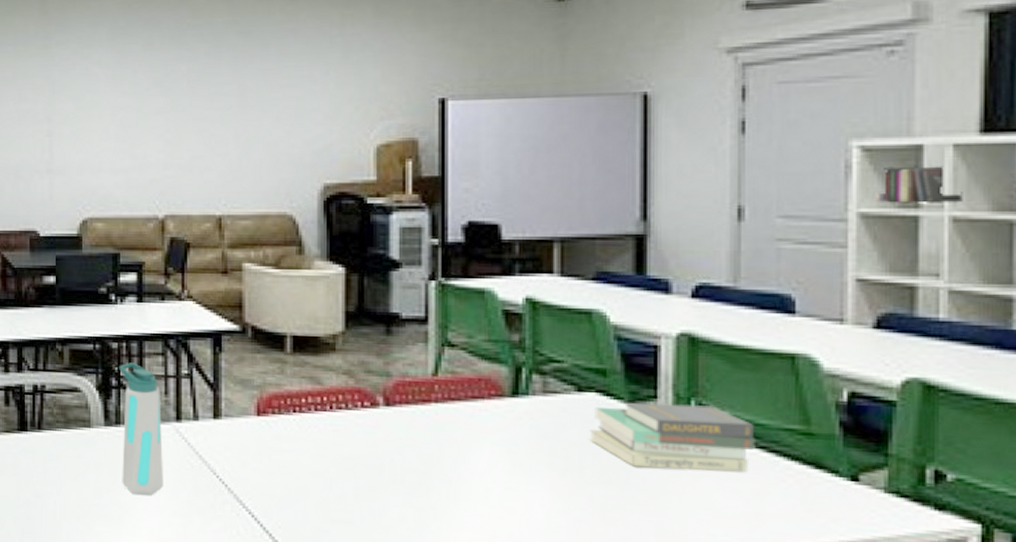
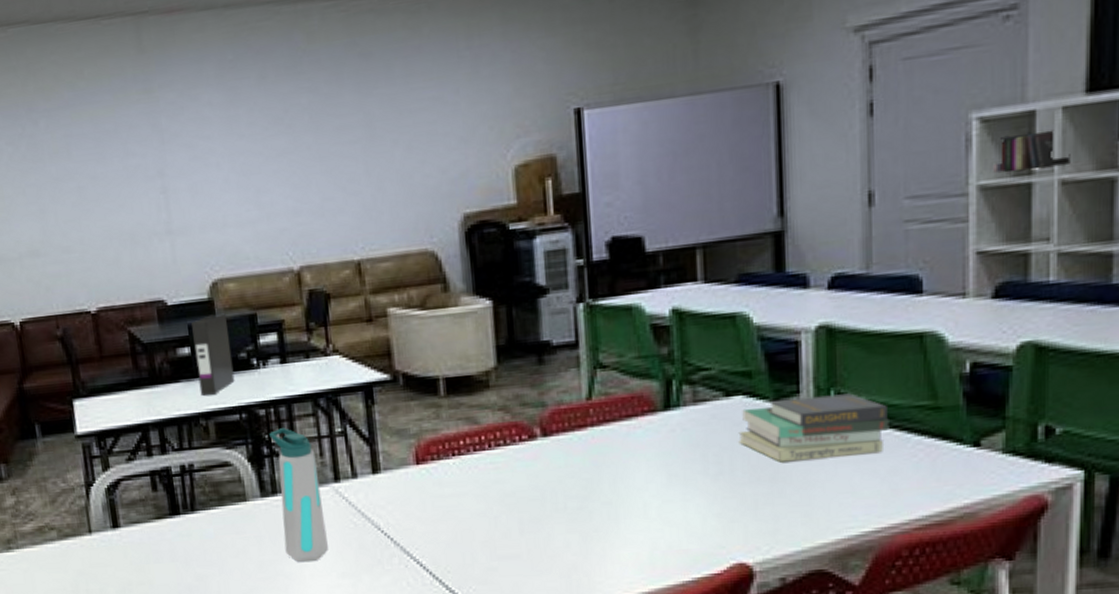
binder: none [59,249,93,323] -> present [191,313,235,396]

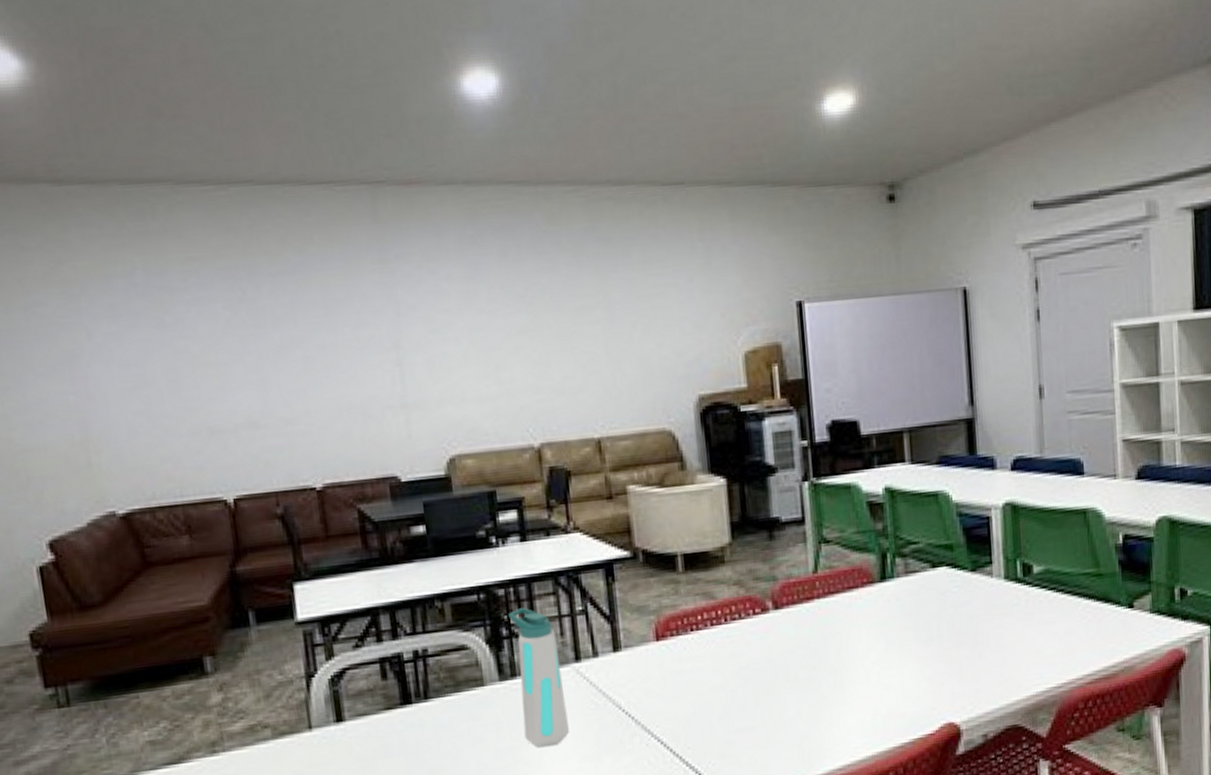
binder: present [191,313,235,396] -> none [427,490,473,576]
books: present [738,393,889,463] -> none [944,563,1064,627]
books: present [993,130,1071,173] -> none [1131,339,1186,373]

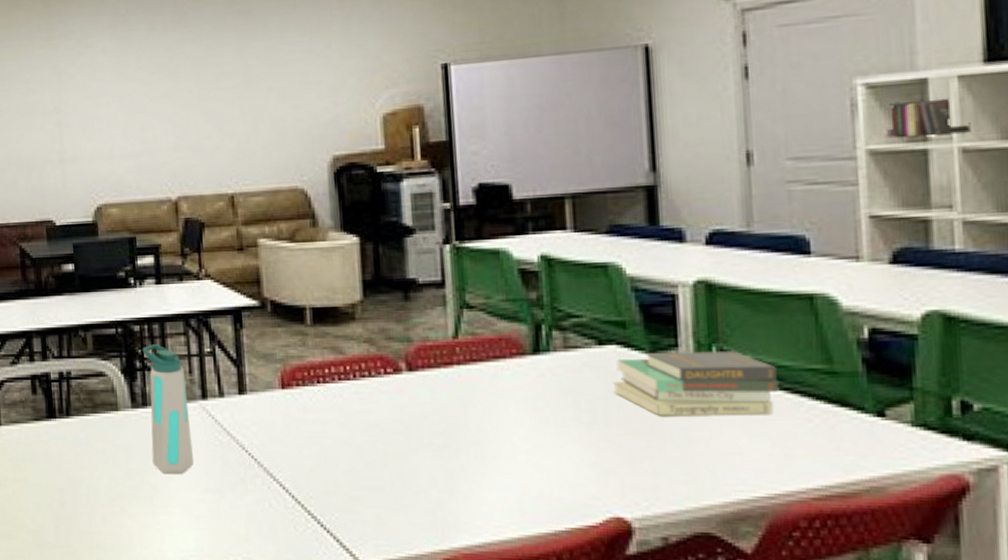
books: none [944,563,1064,627] -> present [612,351,779,416]
books: none [1131,339,1186,373] -> present [883,98,971,138]

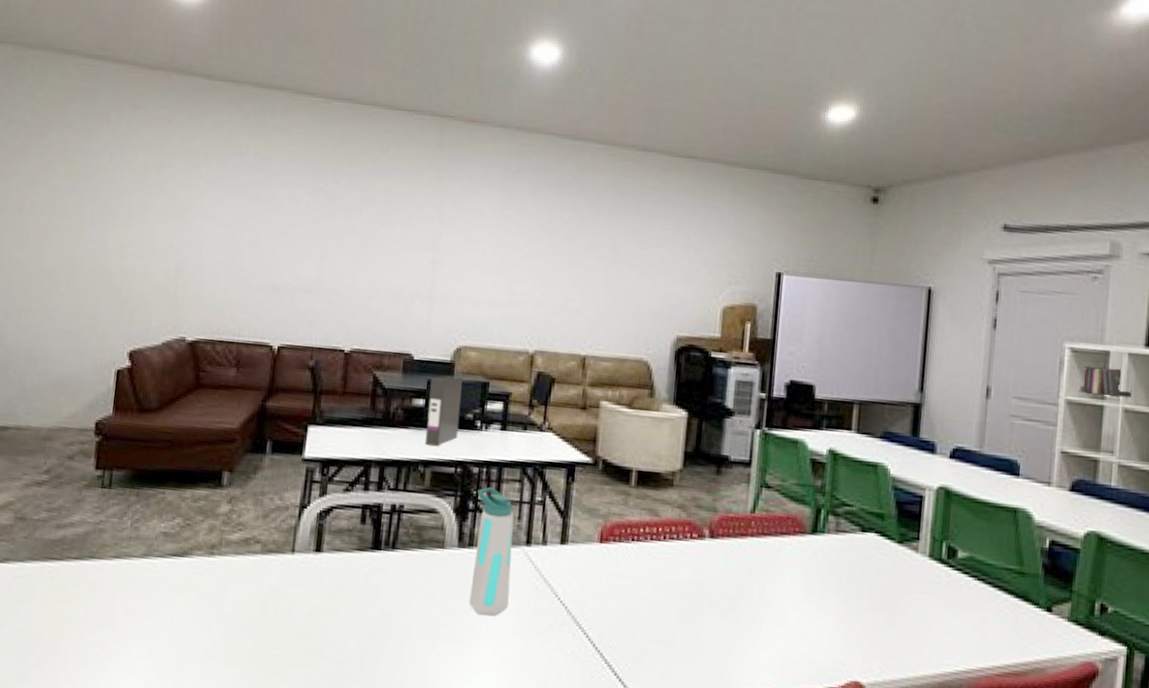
binder: none [76,235,113,309] -> present [425,375,463,446]
books: present [612,351,779,416] -> none [867,542,985,602]

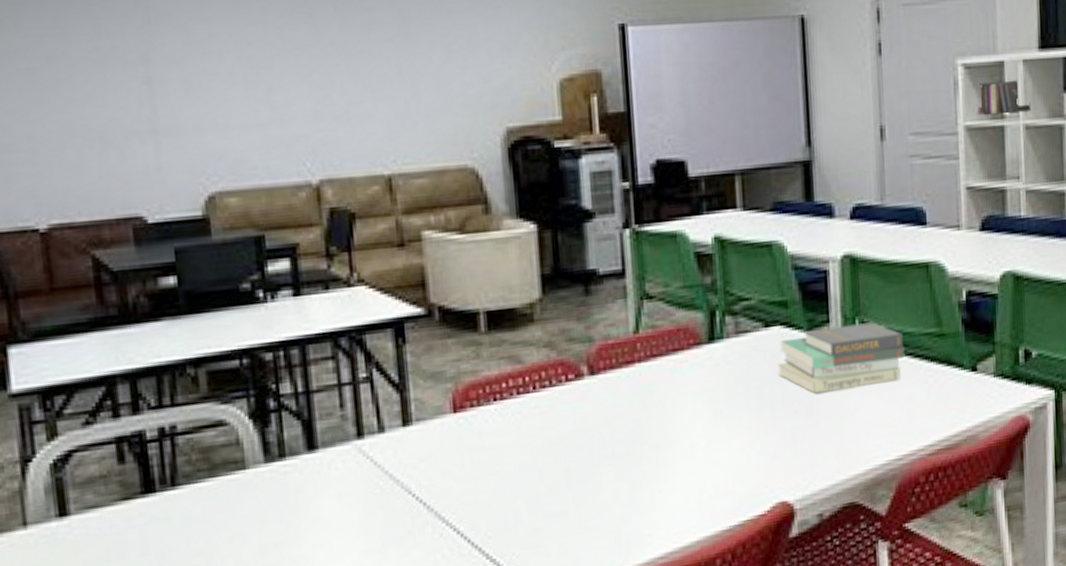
binder: present [425,375,463,446] -> none [179,234,235,337]
water bottle: present [469,487,514,616] -> none [277,374,350,541]
books: none [867,542,985,602] -> present [777,322,905,394]

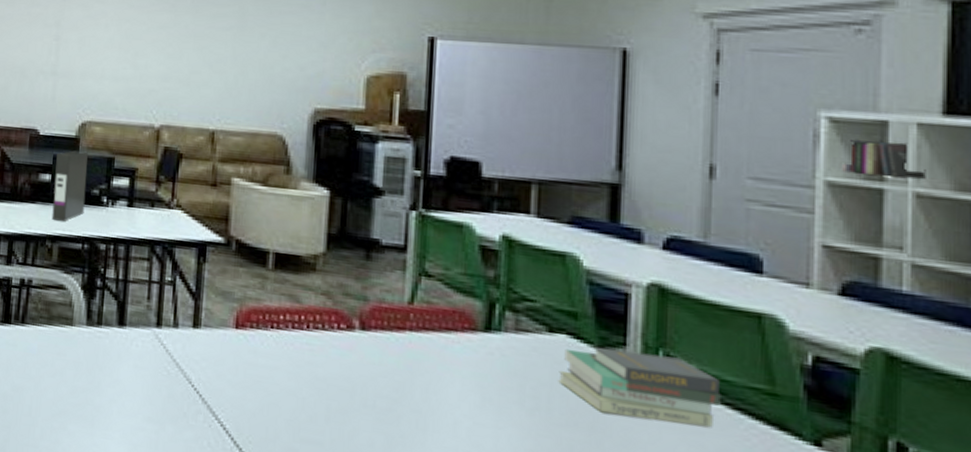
binder: none [179,234,235,337] -> present [51,150,88,221]

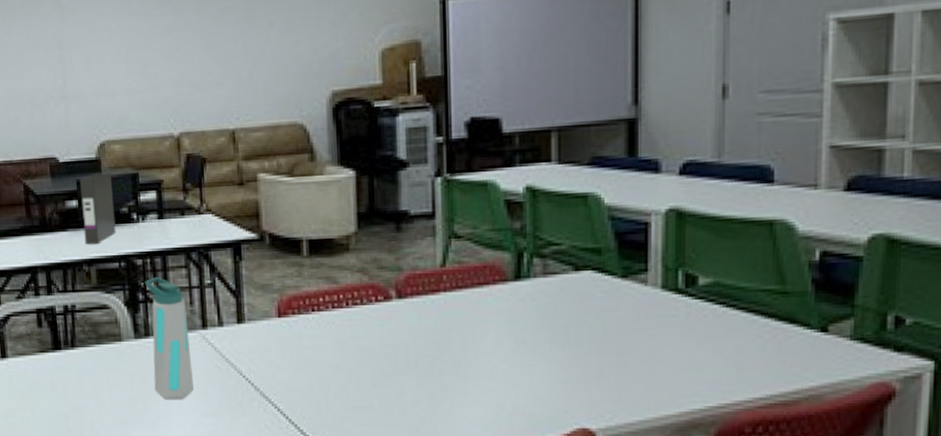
water bottle: none [99,265,143,399] -> present [145,277,195,399]
books: present [558,346,721,427] -> none [586,274,736,336]
books: present [842,140,926,180] -> none [849,32,929,71]

